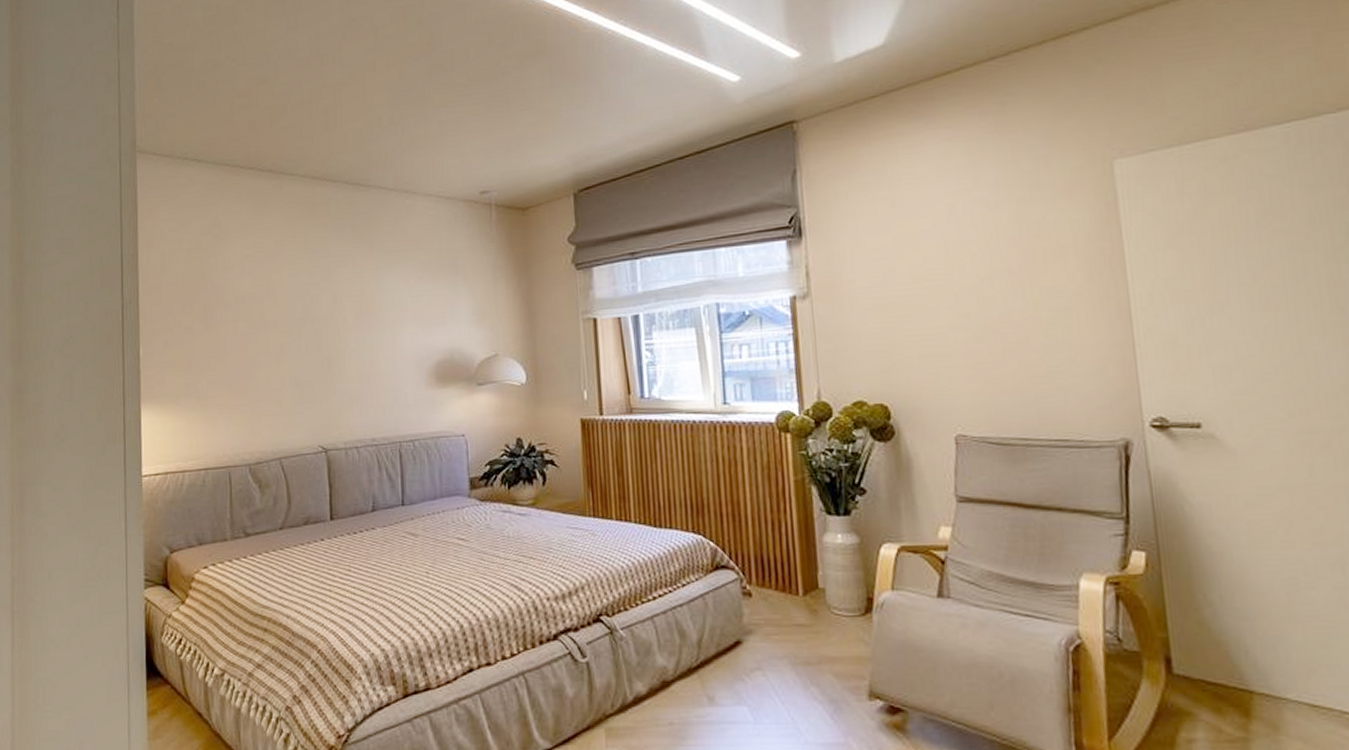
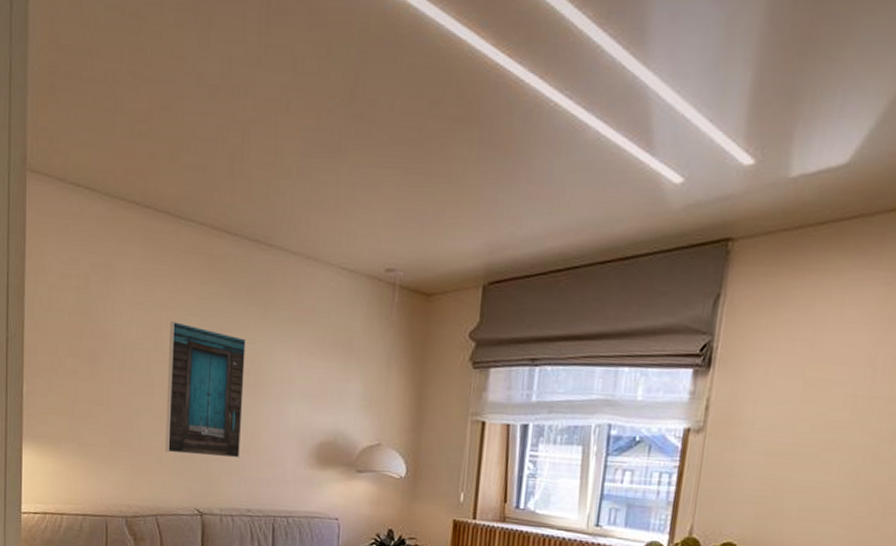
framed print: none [280,267,359,394] -> present [165,321,246,459]

